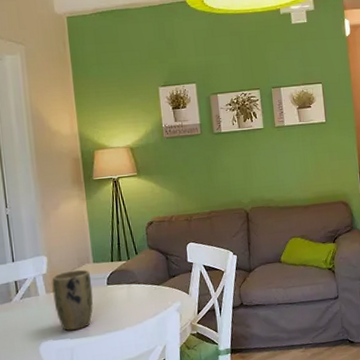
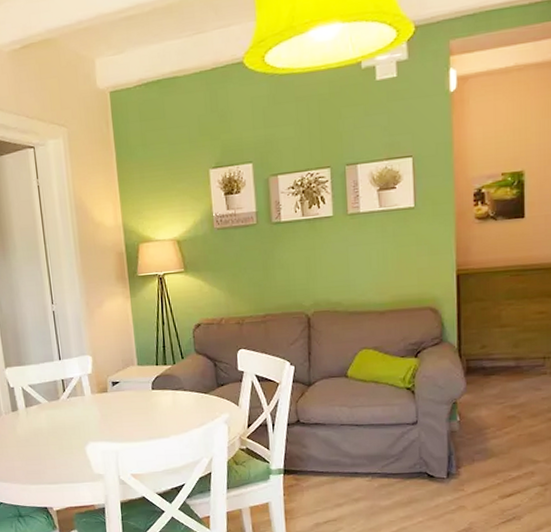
plant pot: present [52,269,93,331] -> none [97,371,138,434]

